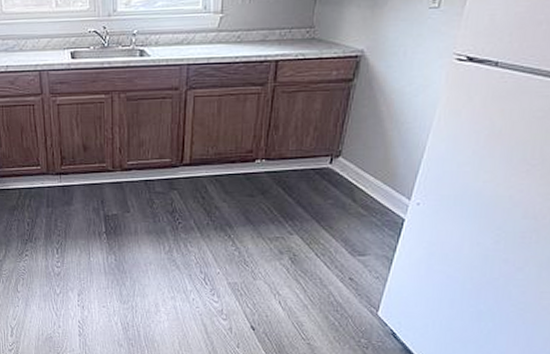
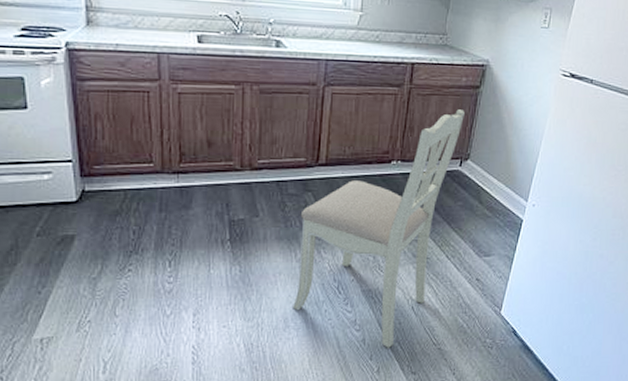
dining chair: none [163,105,335,338] -> present [293,109,465,348]

